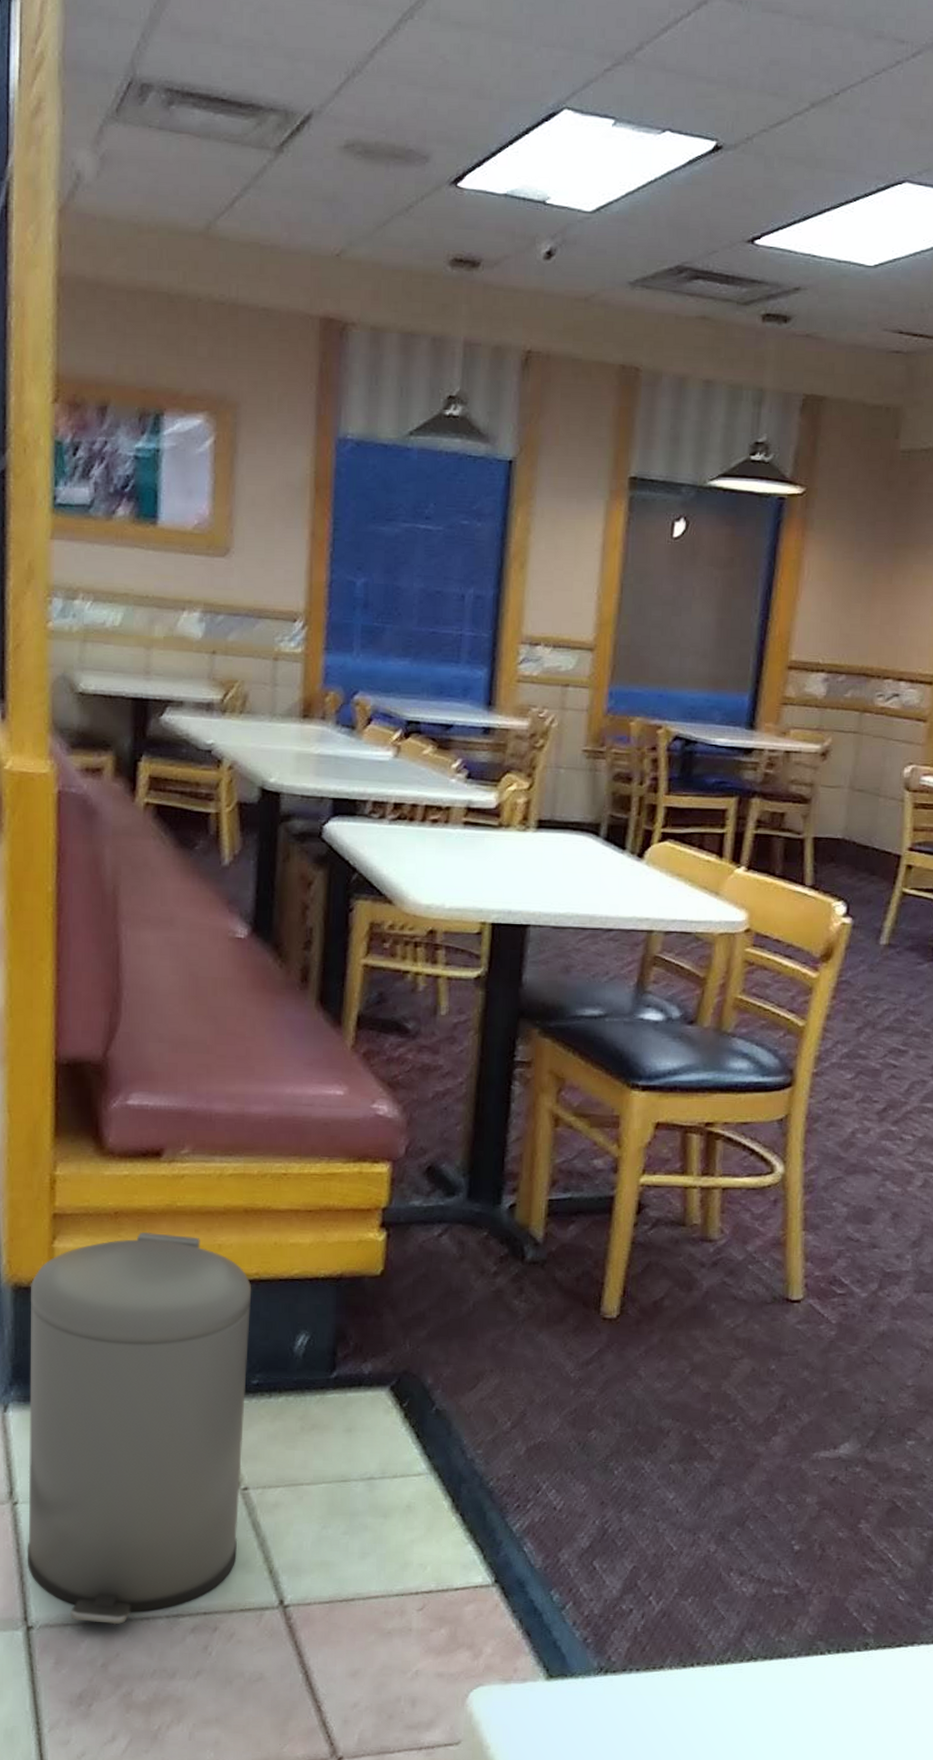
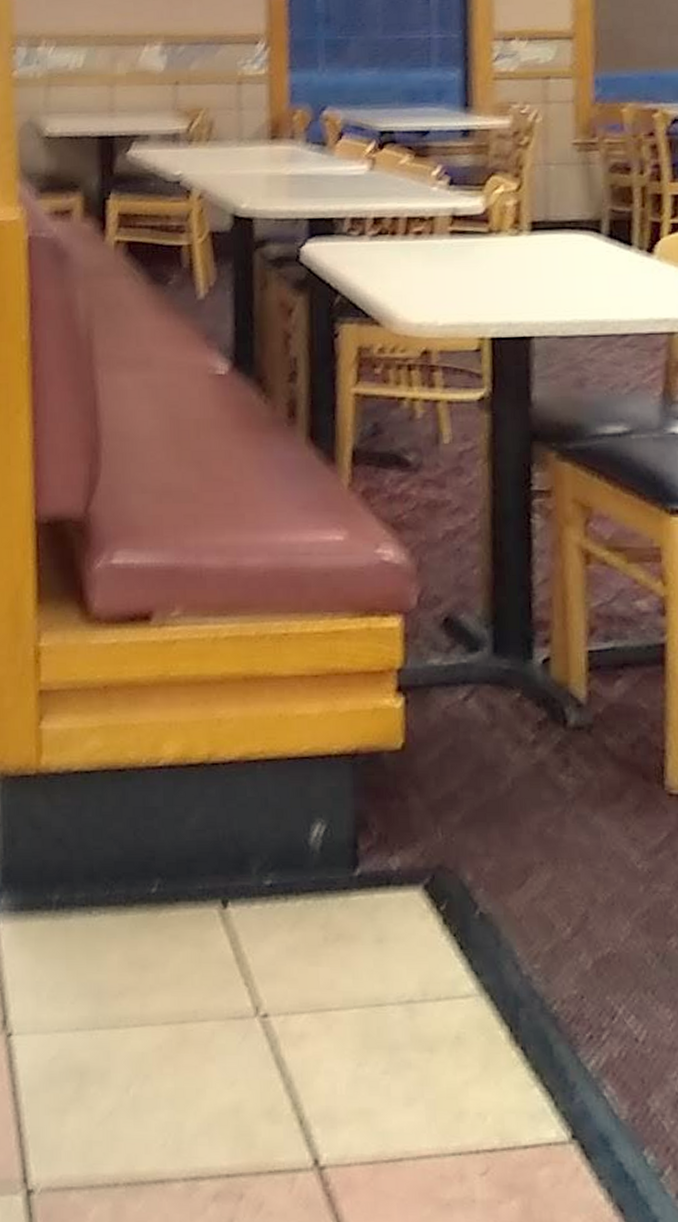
pedal bin: present [27,1231,252,1625] -> none [17,707,261,1189]

